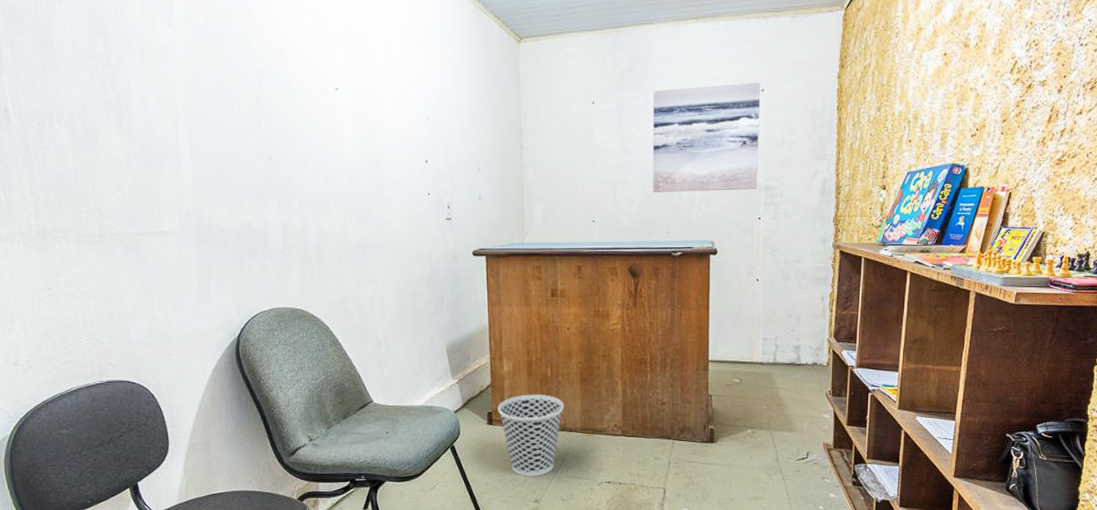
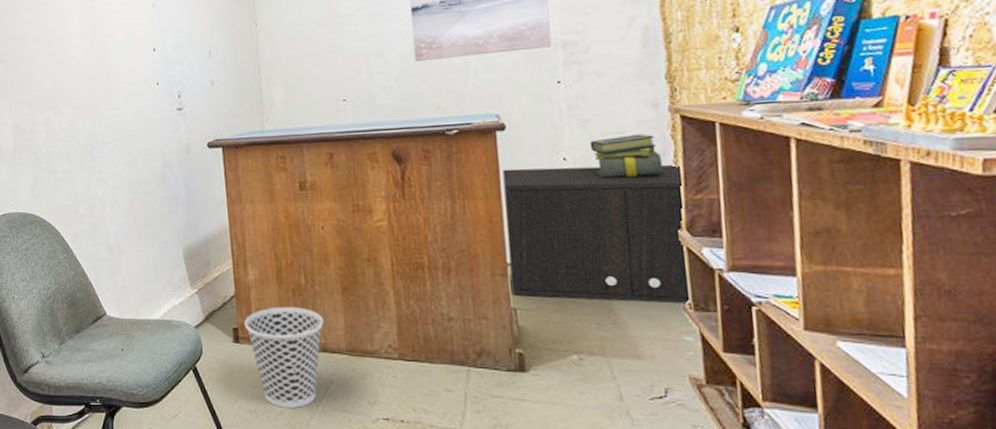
storage cabinet: none [711,286,835,391] -> present [502,165,689,304]
stack of books: none [776,263,824,297] -> present [589,134,663,178]

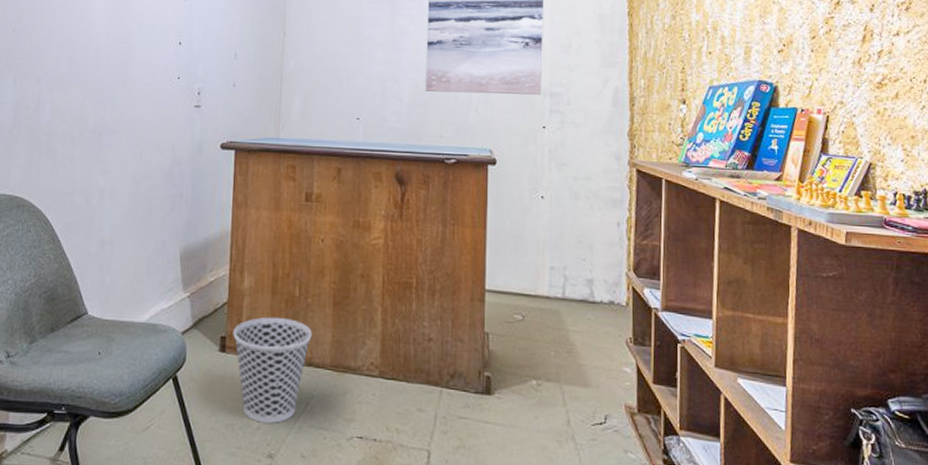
storage cabinet: present [502,165,689,304] -> none [487,201,633,337]
stack of books: present [589,134,663,178] -> none [564,181,619,220]

